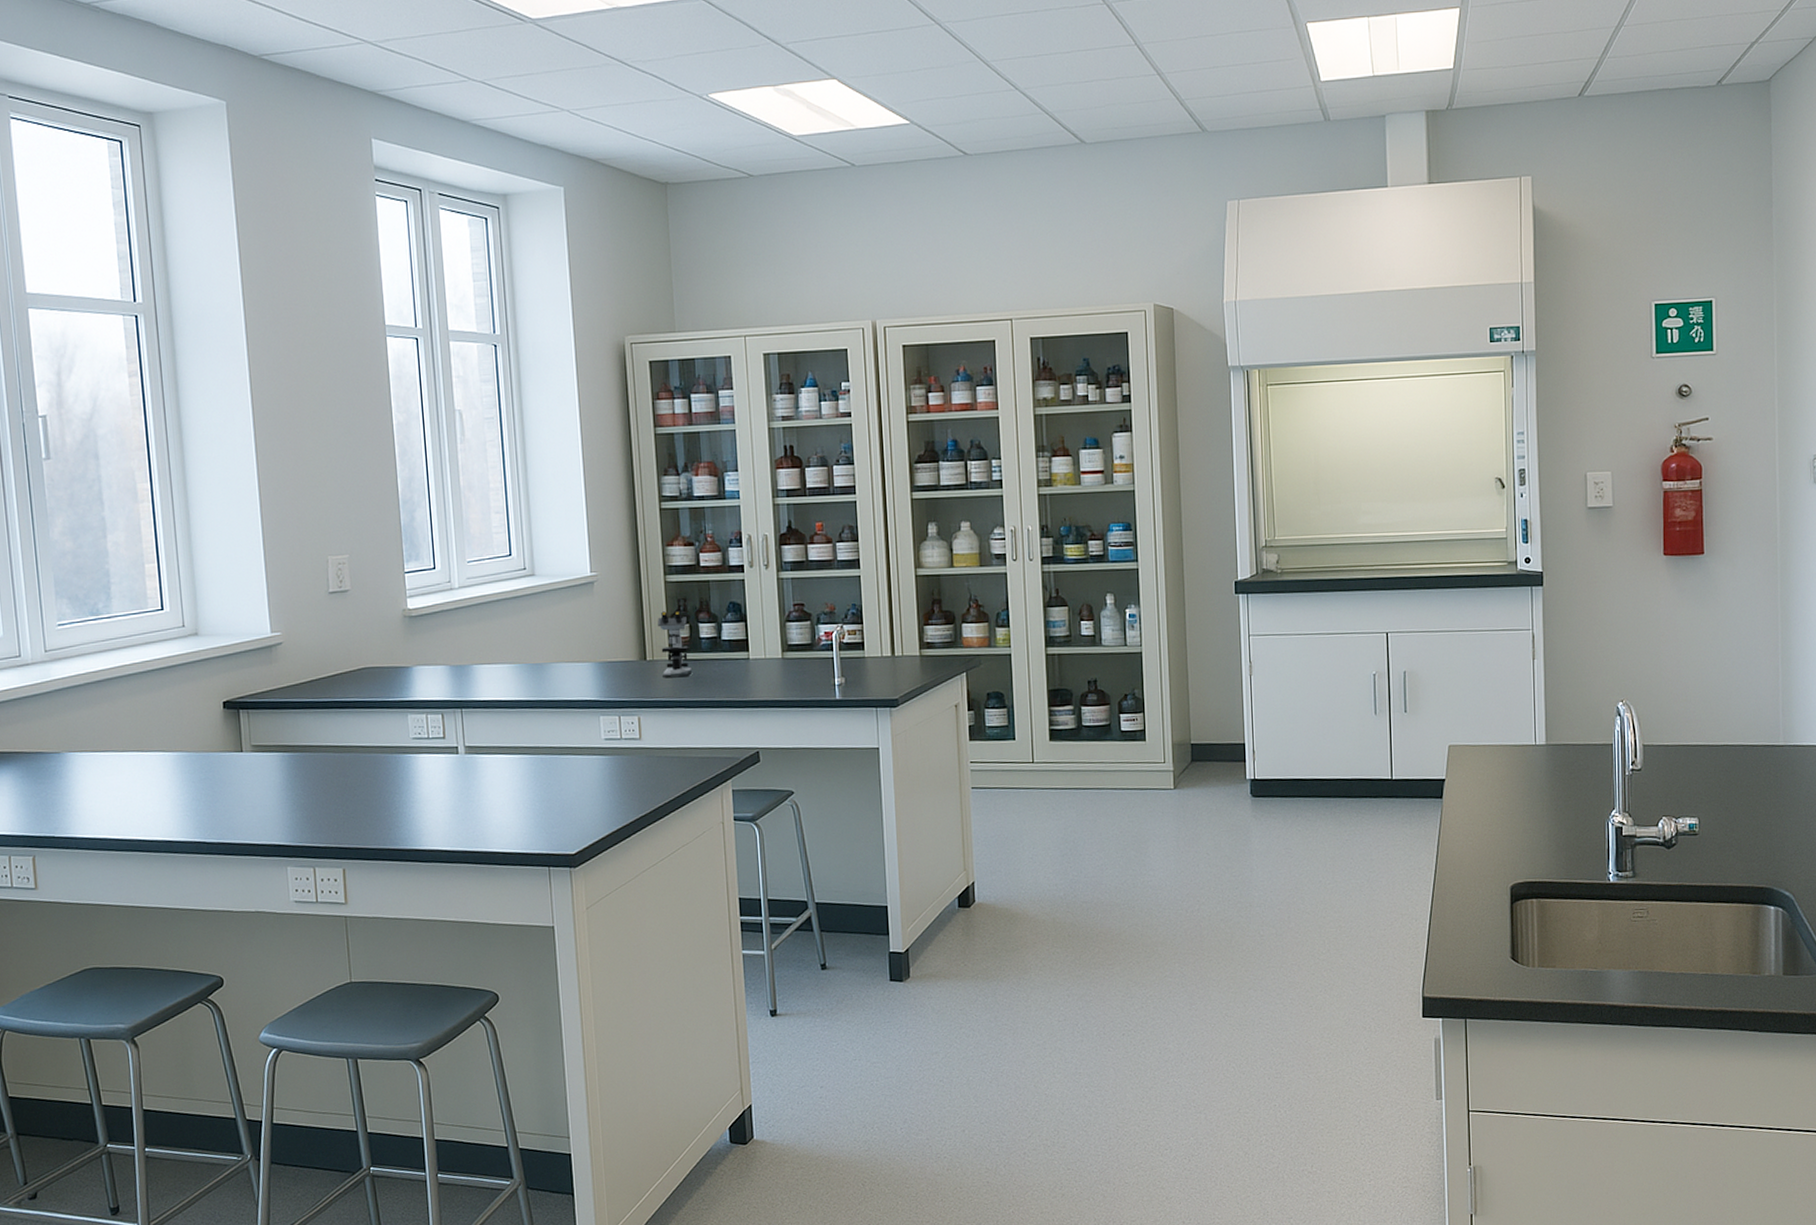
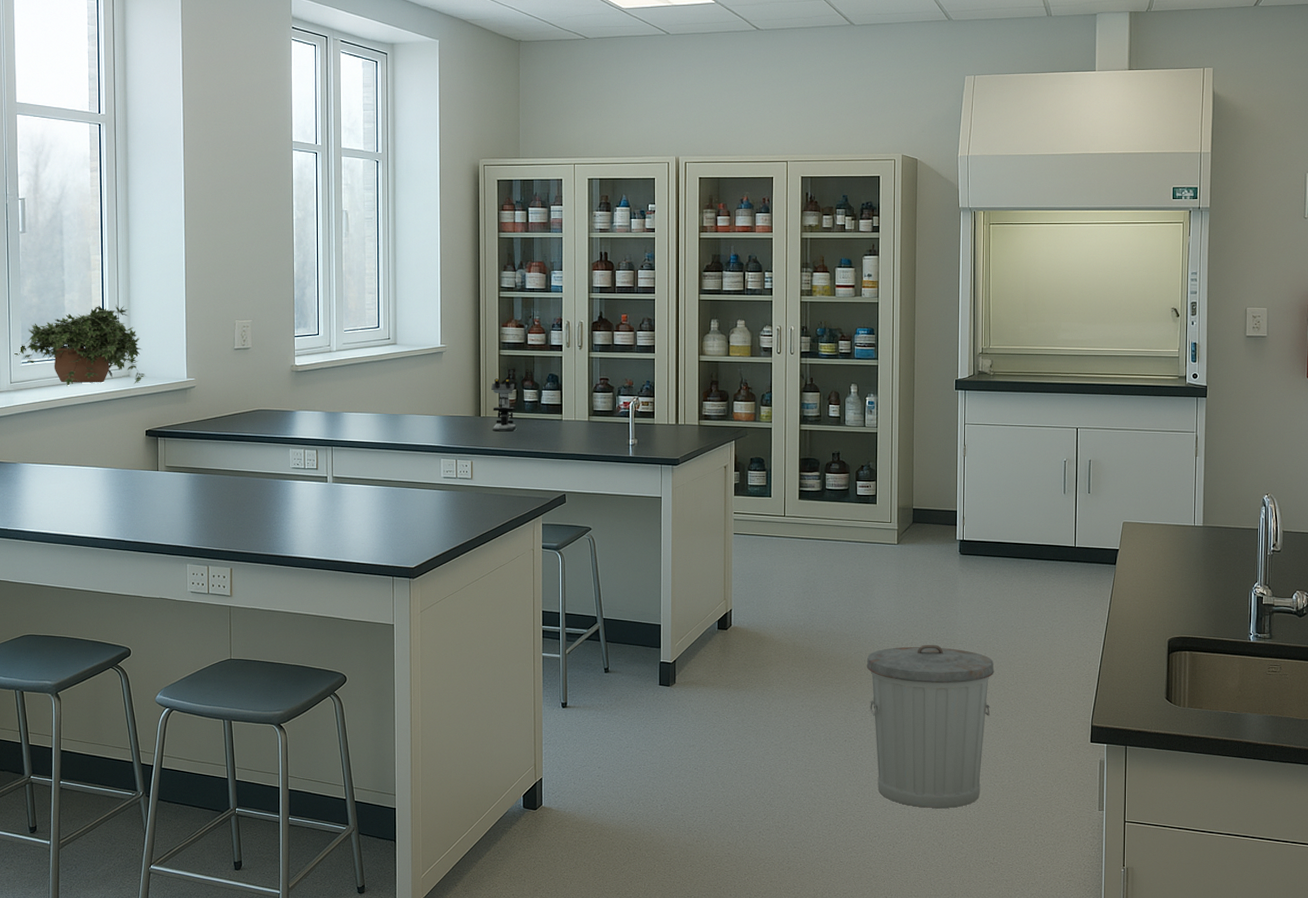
potted plant: none [47,544,219,651] -> present [14,304,146,386]
trash can: none [1144,909,1301,1111] -> present [866,644,994,808]

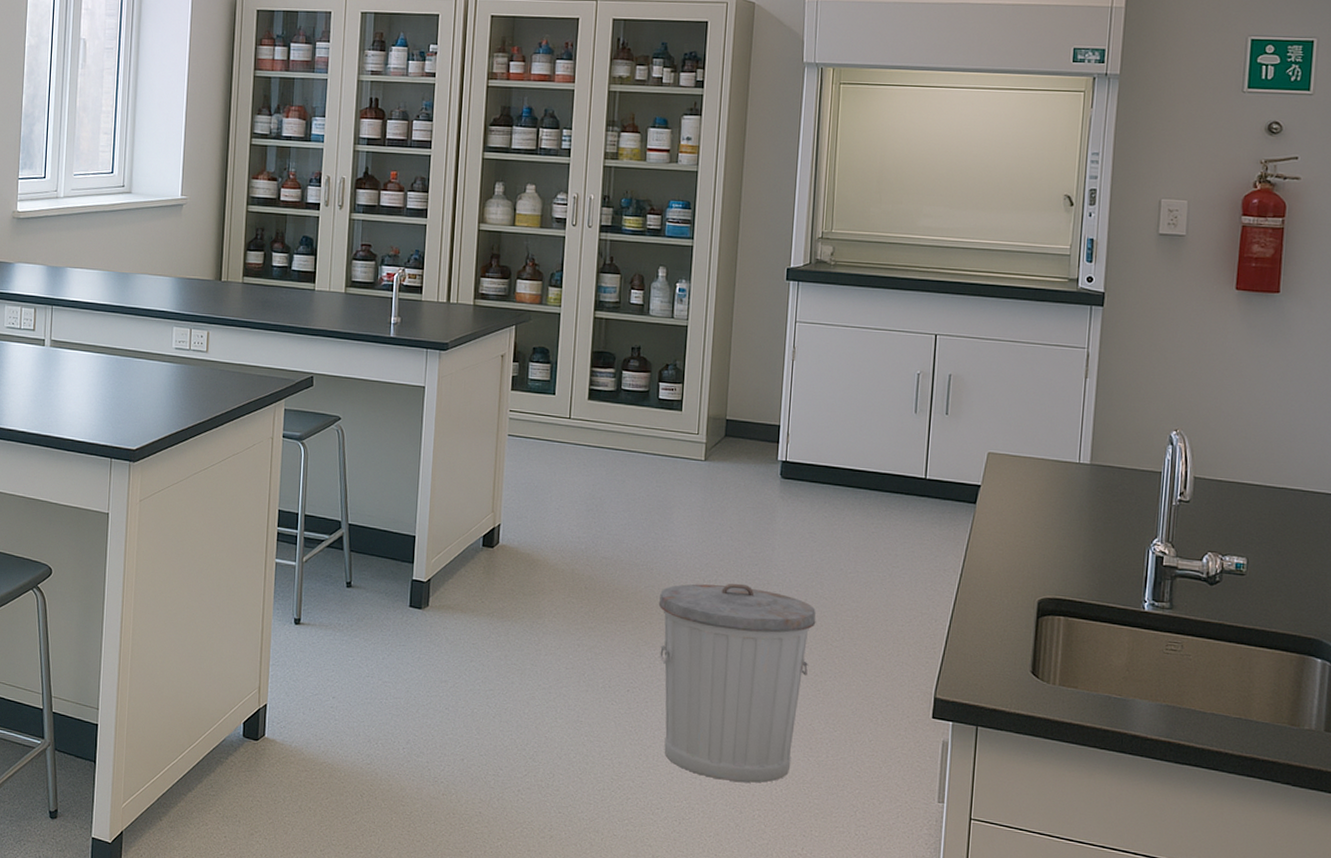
microscope: present [491,378,516,432] -> none [233,238,262,301]

